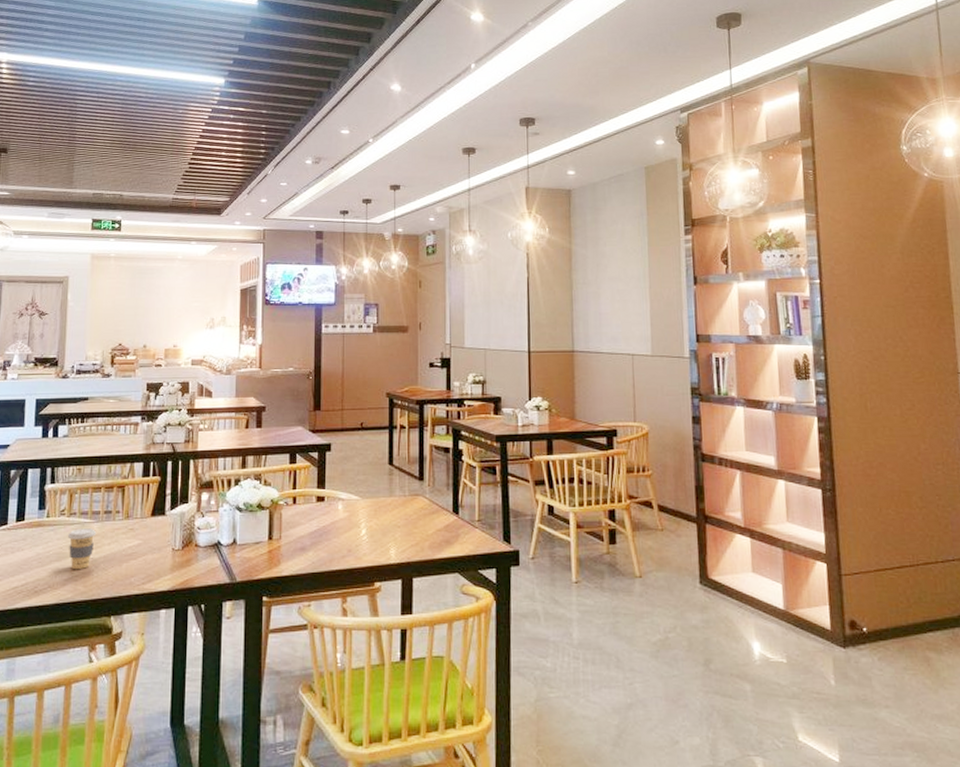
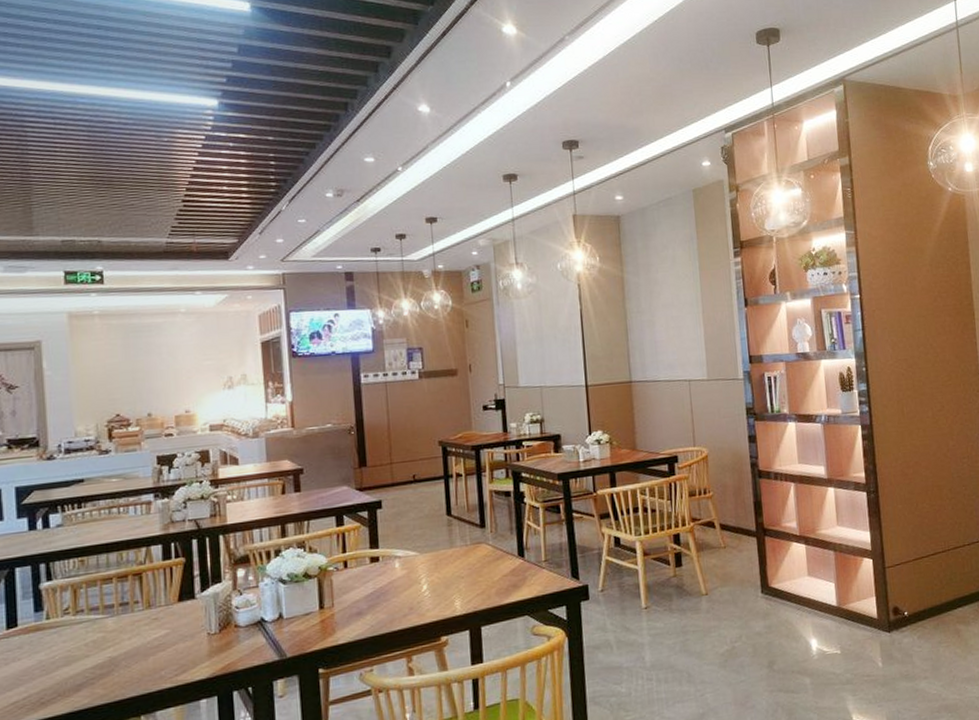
coffee cup: present [67,528,97,569] -> none [75,624,113,672]

